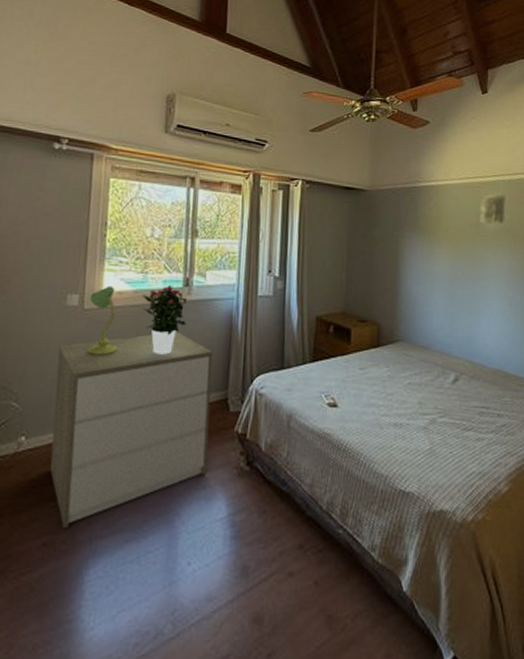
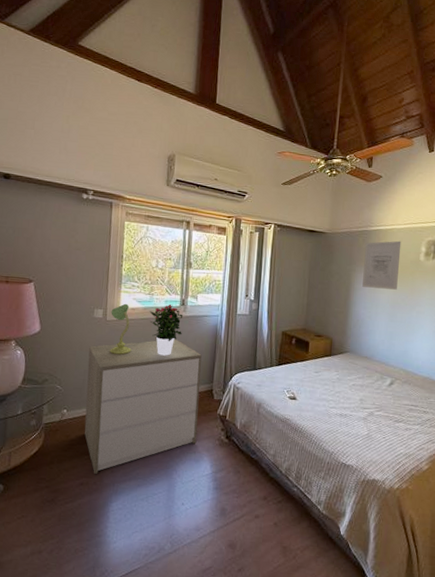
wall art: none [413,199,457,260] -> present [362,240,402,290]

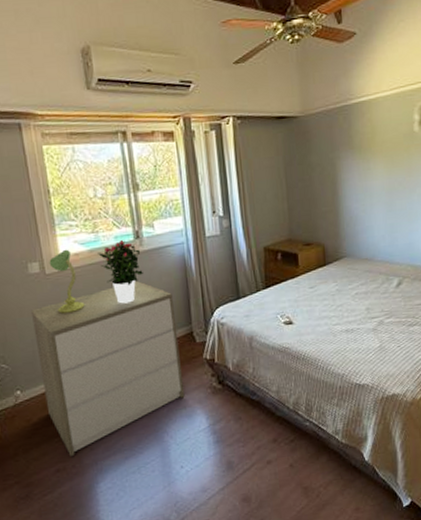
wall art: present [362,240,402,290] -> none [347,111,392,176]

